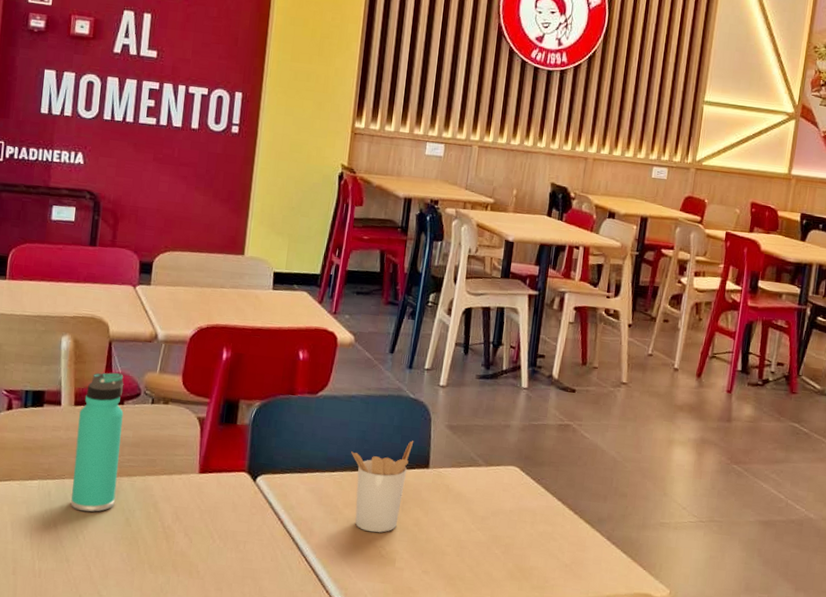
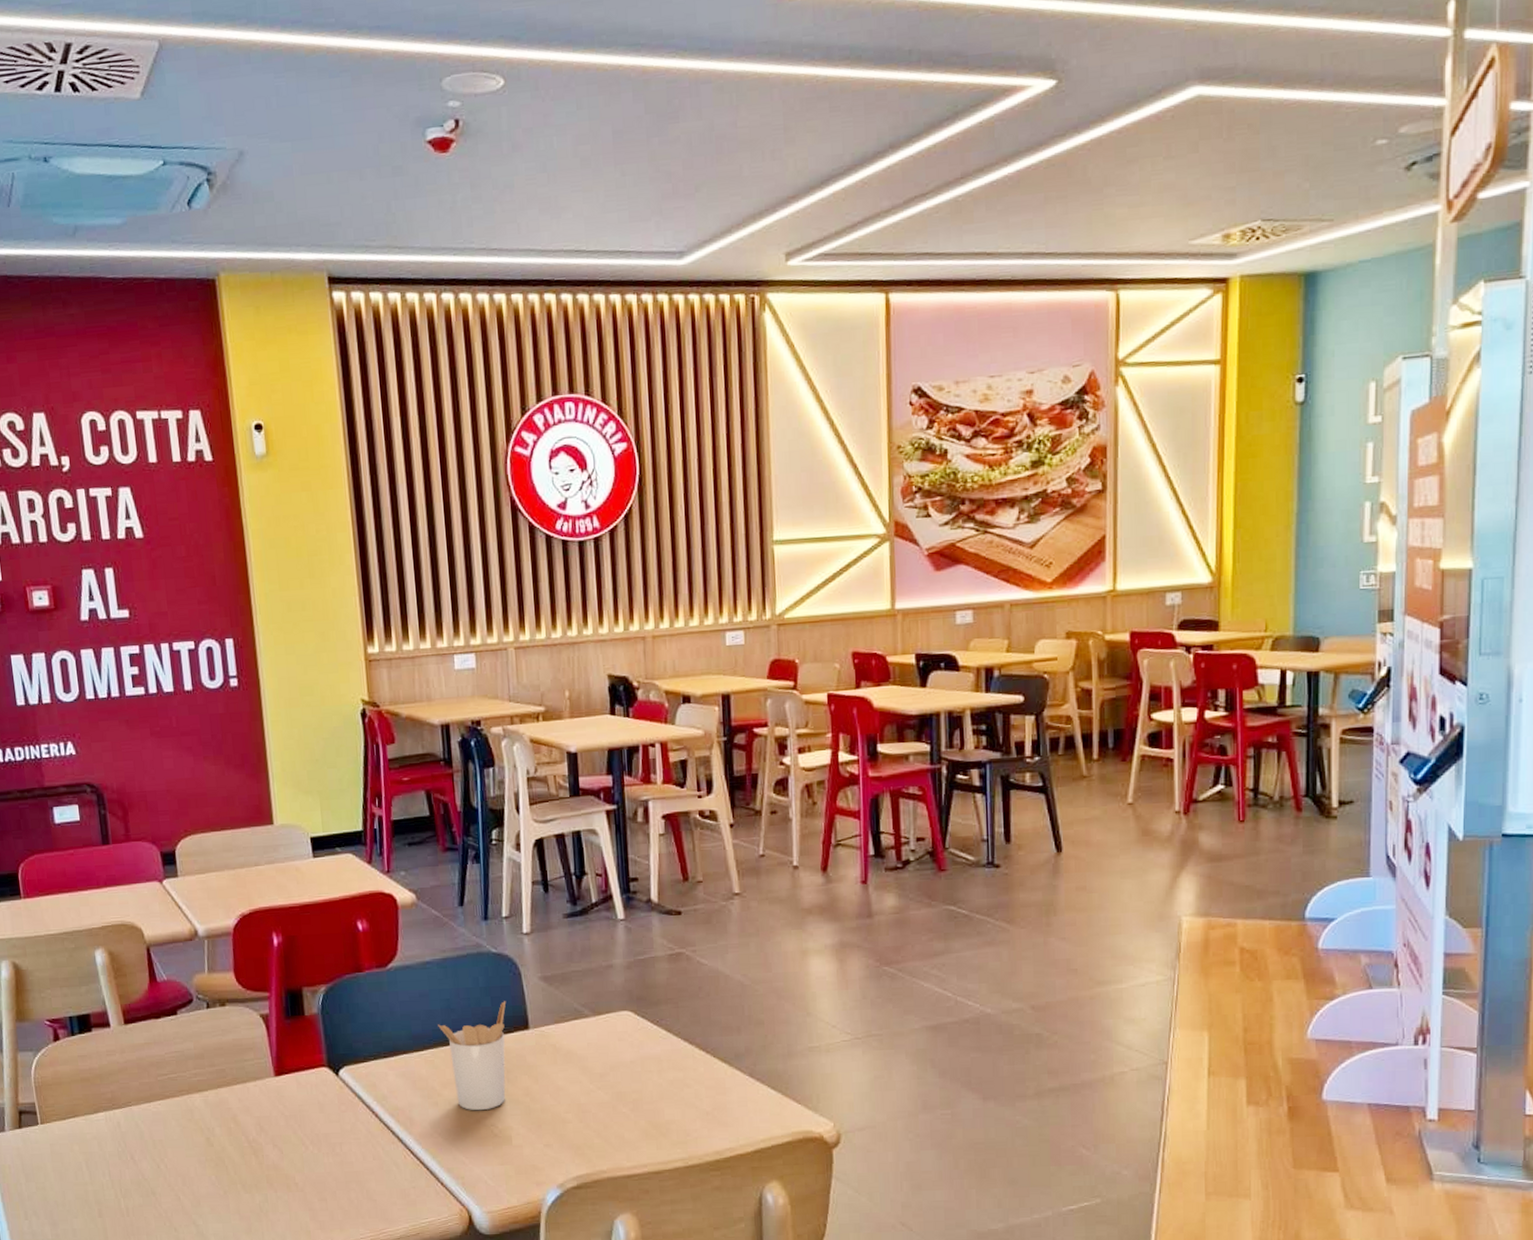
thermos bottle: present [71,372,124,512] -> none [131,980,191,1138]

